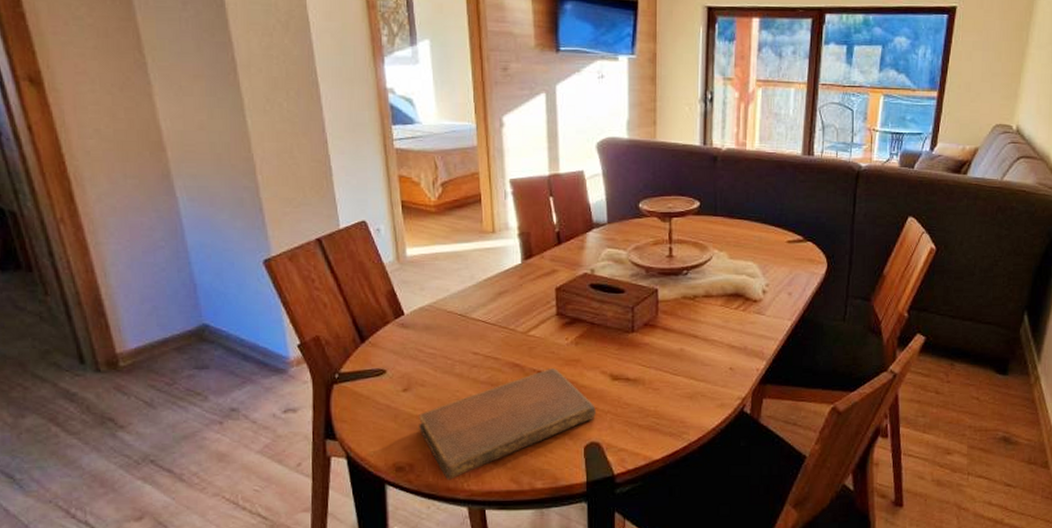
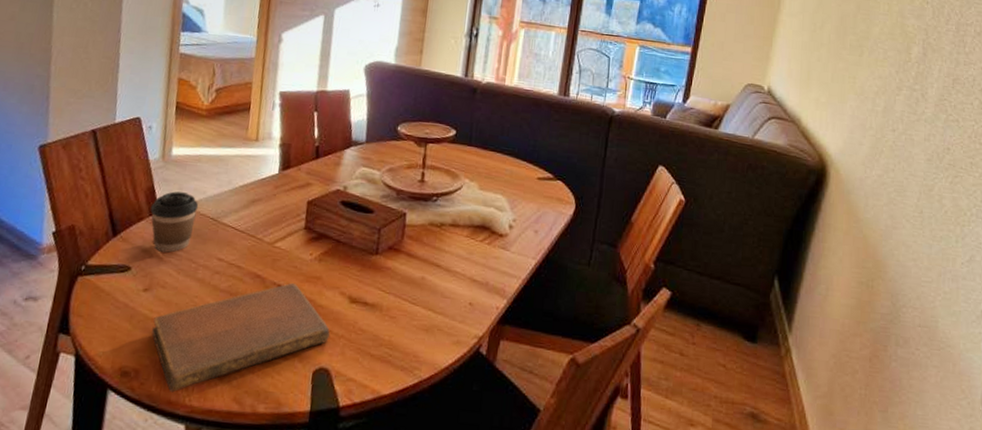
coffee cup: none [395,292,444,352] -> present [150,191,199,253]

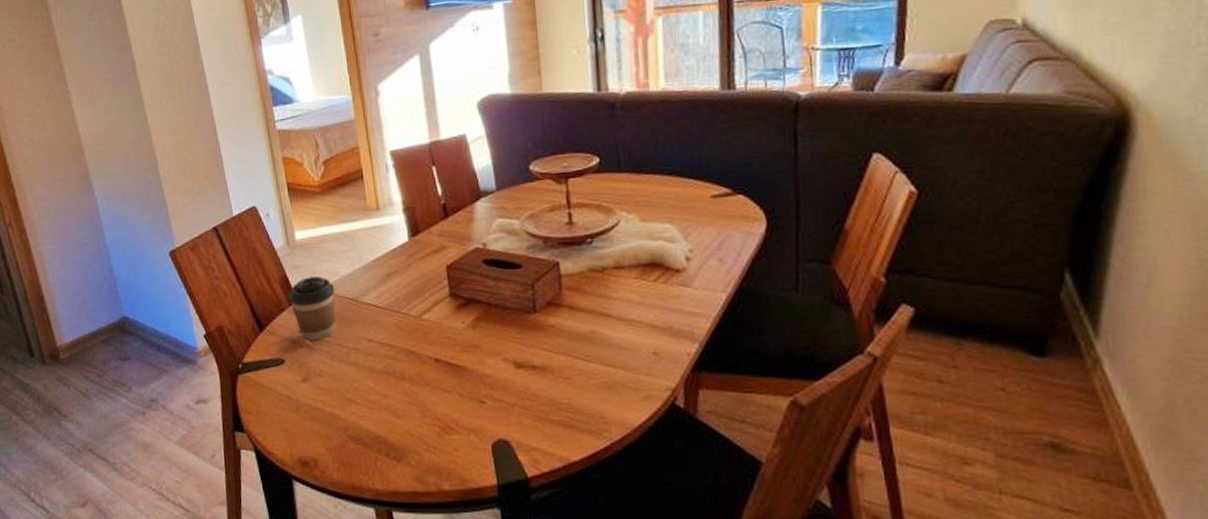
notebook: present [152,282,330,393] -> none [319,354,501,478]

